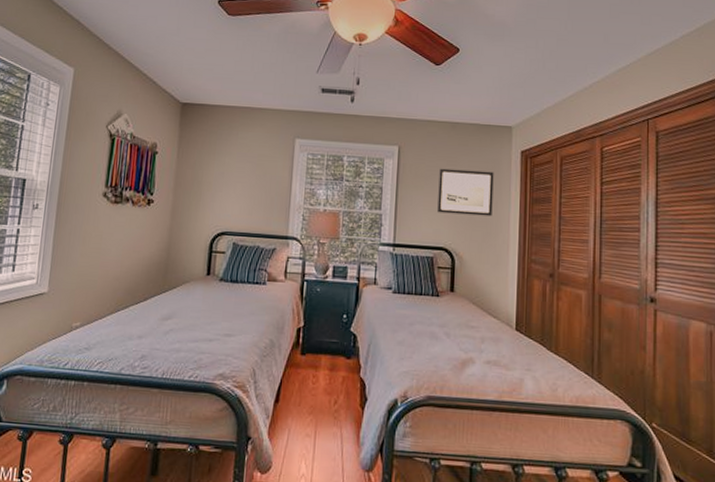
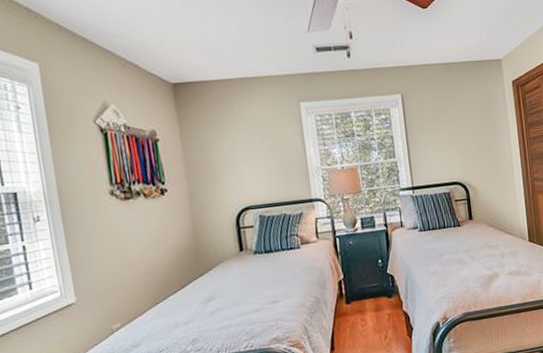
wall art: present [436,168,494,217] -> none [441,104,495,151]

